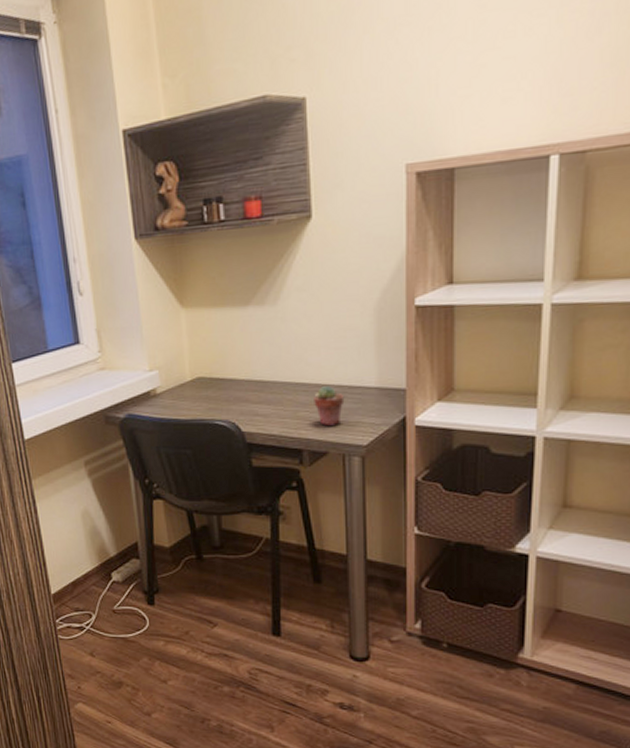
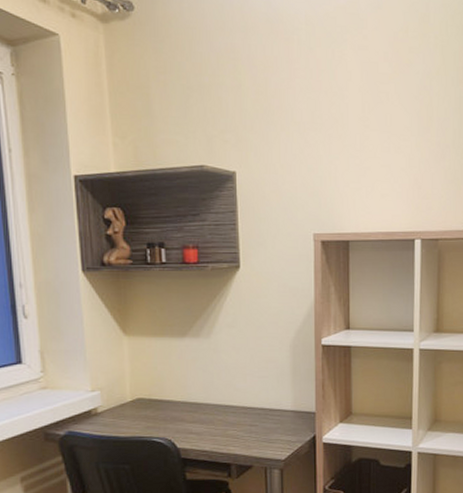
potted succulent: present [314,386,345,426] -> none [241,409,267,443]

